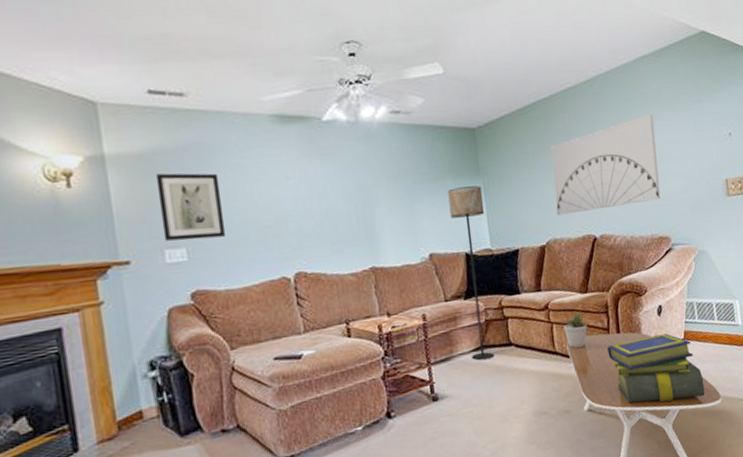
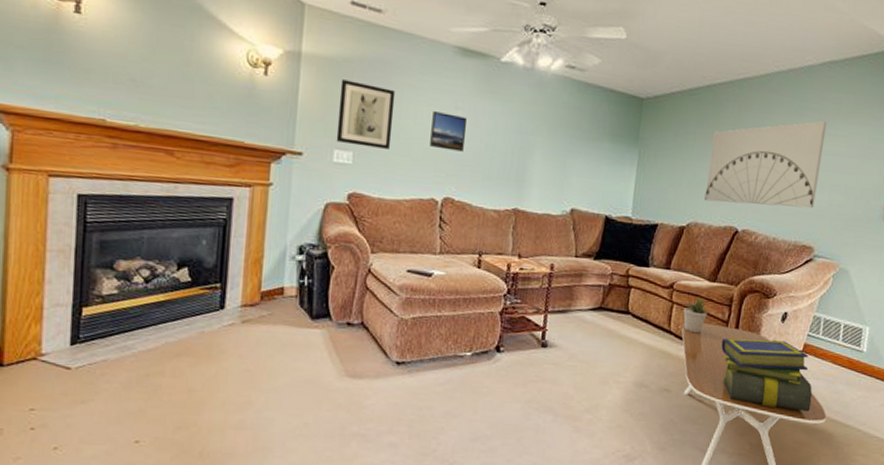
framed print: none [263,185,305,224] -> present [430,111,467,152]
floor lamp: present [447,185,495,361] -> none [588,151,637,322]

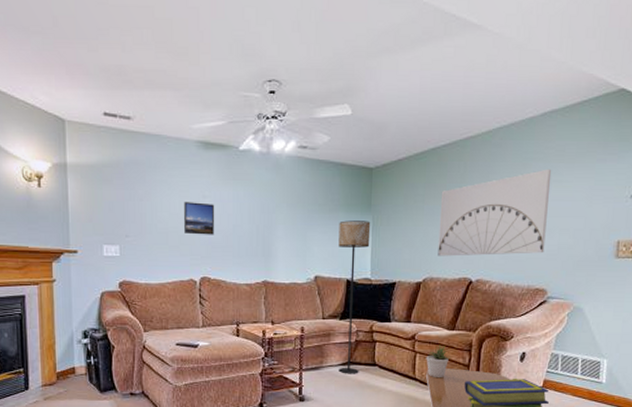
wall art: present [336,79,396,149] -> none [102,183,151,240]
floor lamp: none [588,151,637,322] -> present [338,220,371,374]

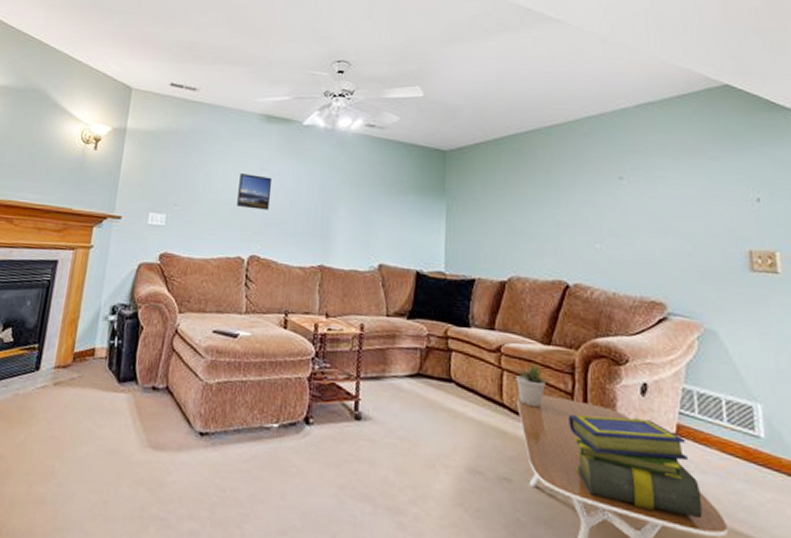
floor lamp: present [338,220,371,374] -> none [405,204,445,391]
wall art: present [438,169,552,256] -> none [525,163,657,259]

